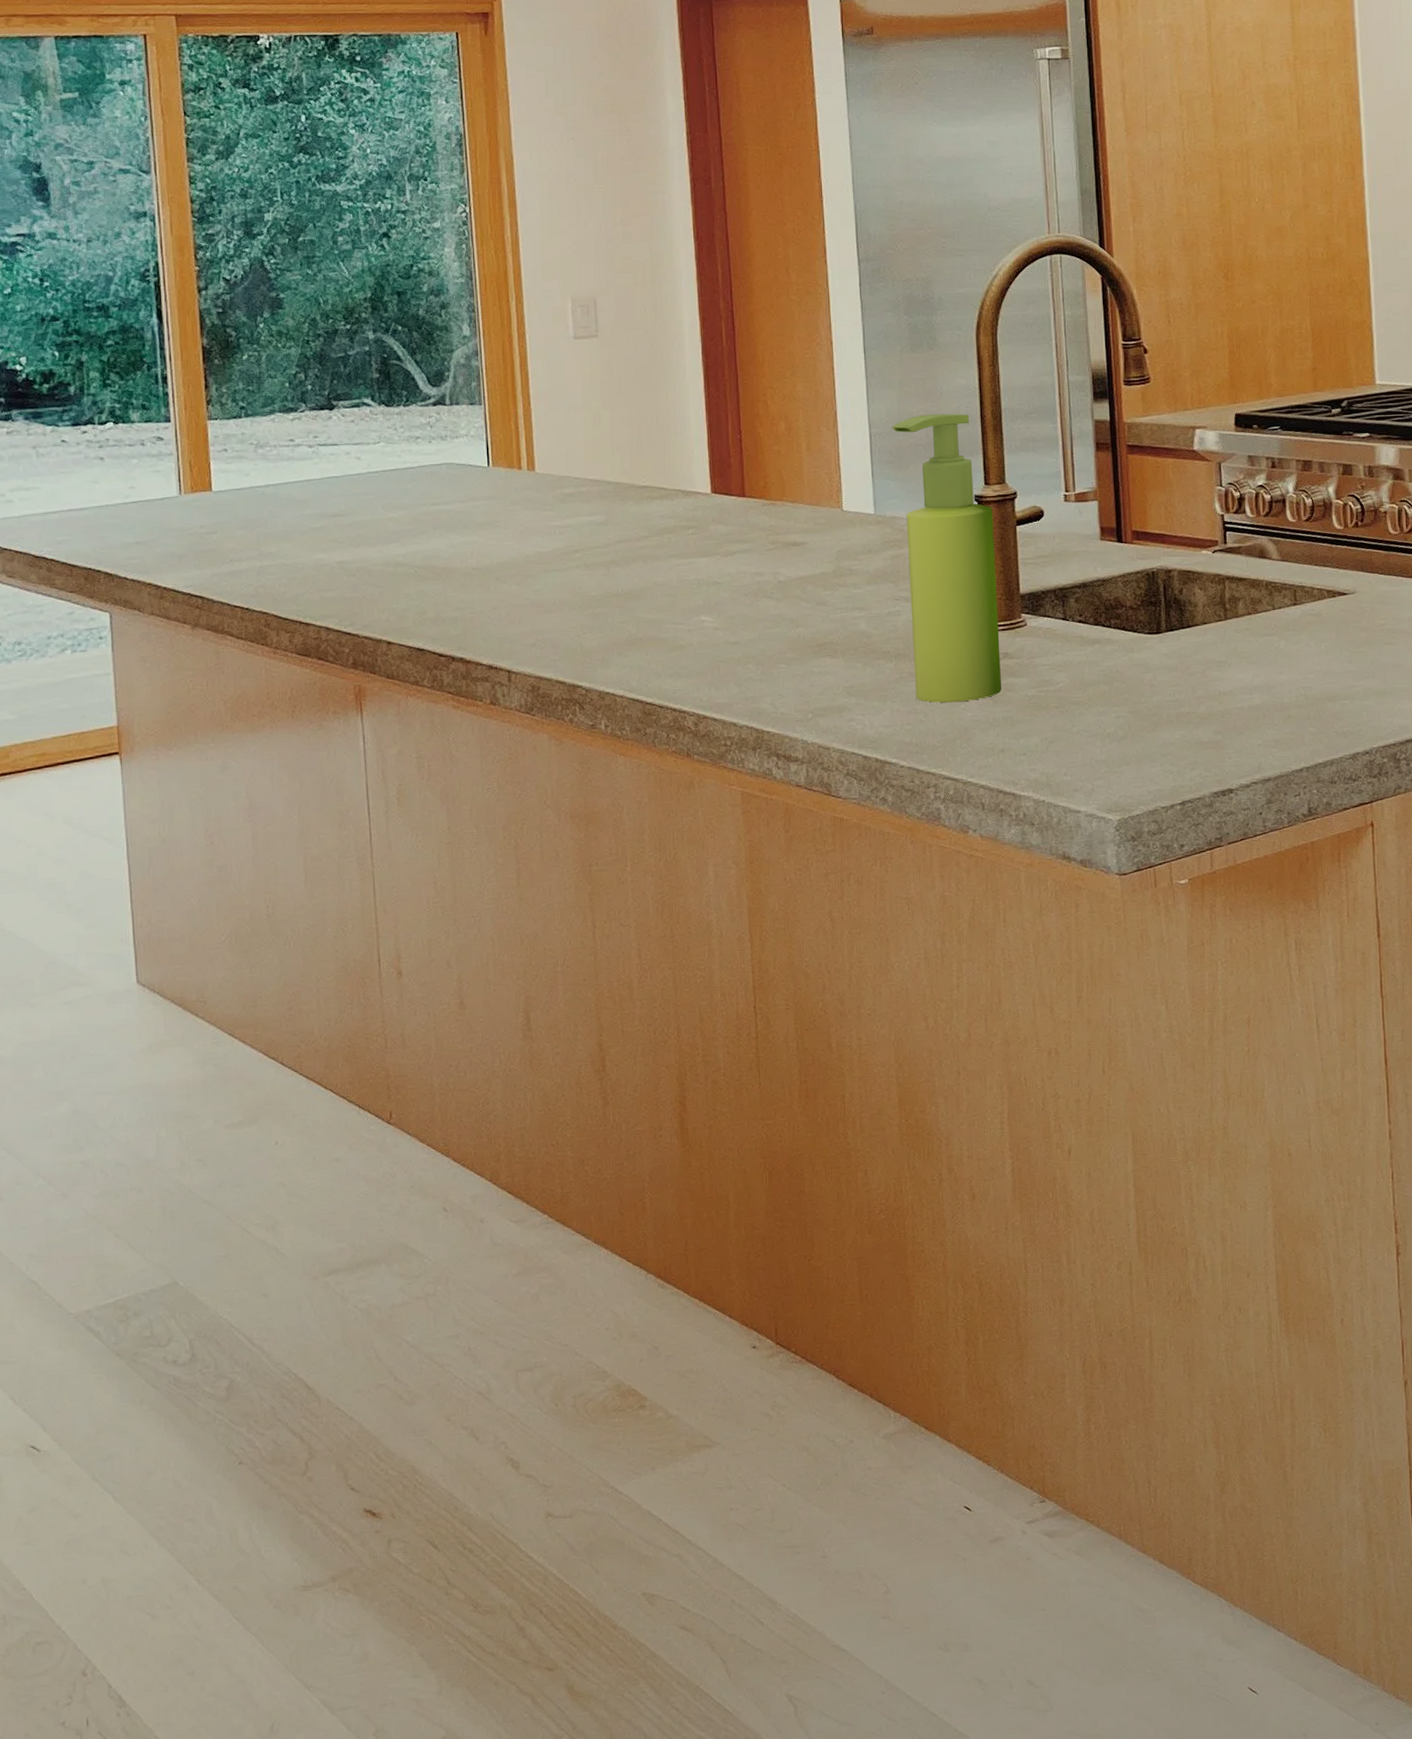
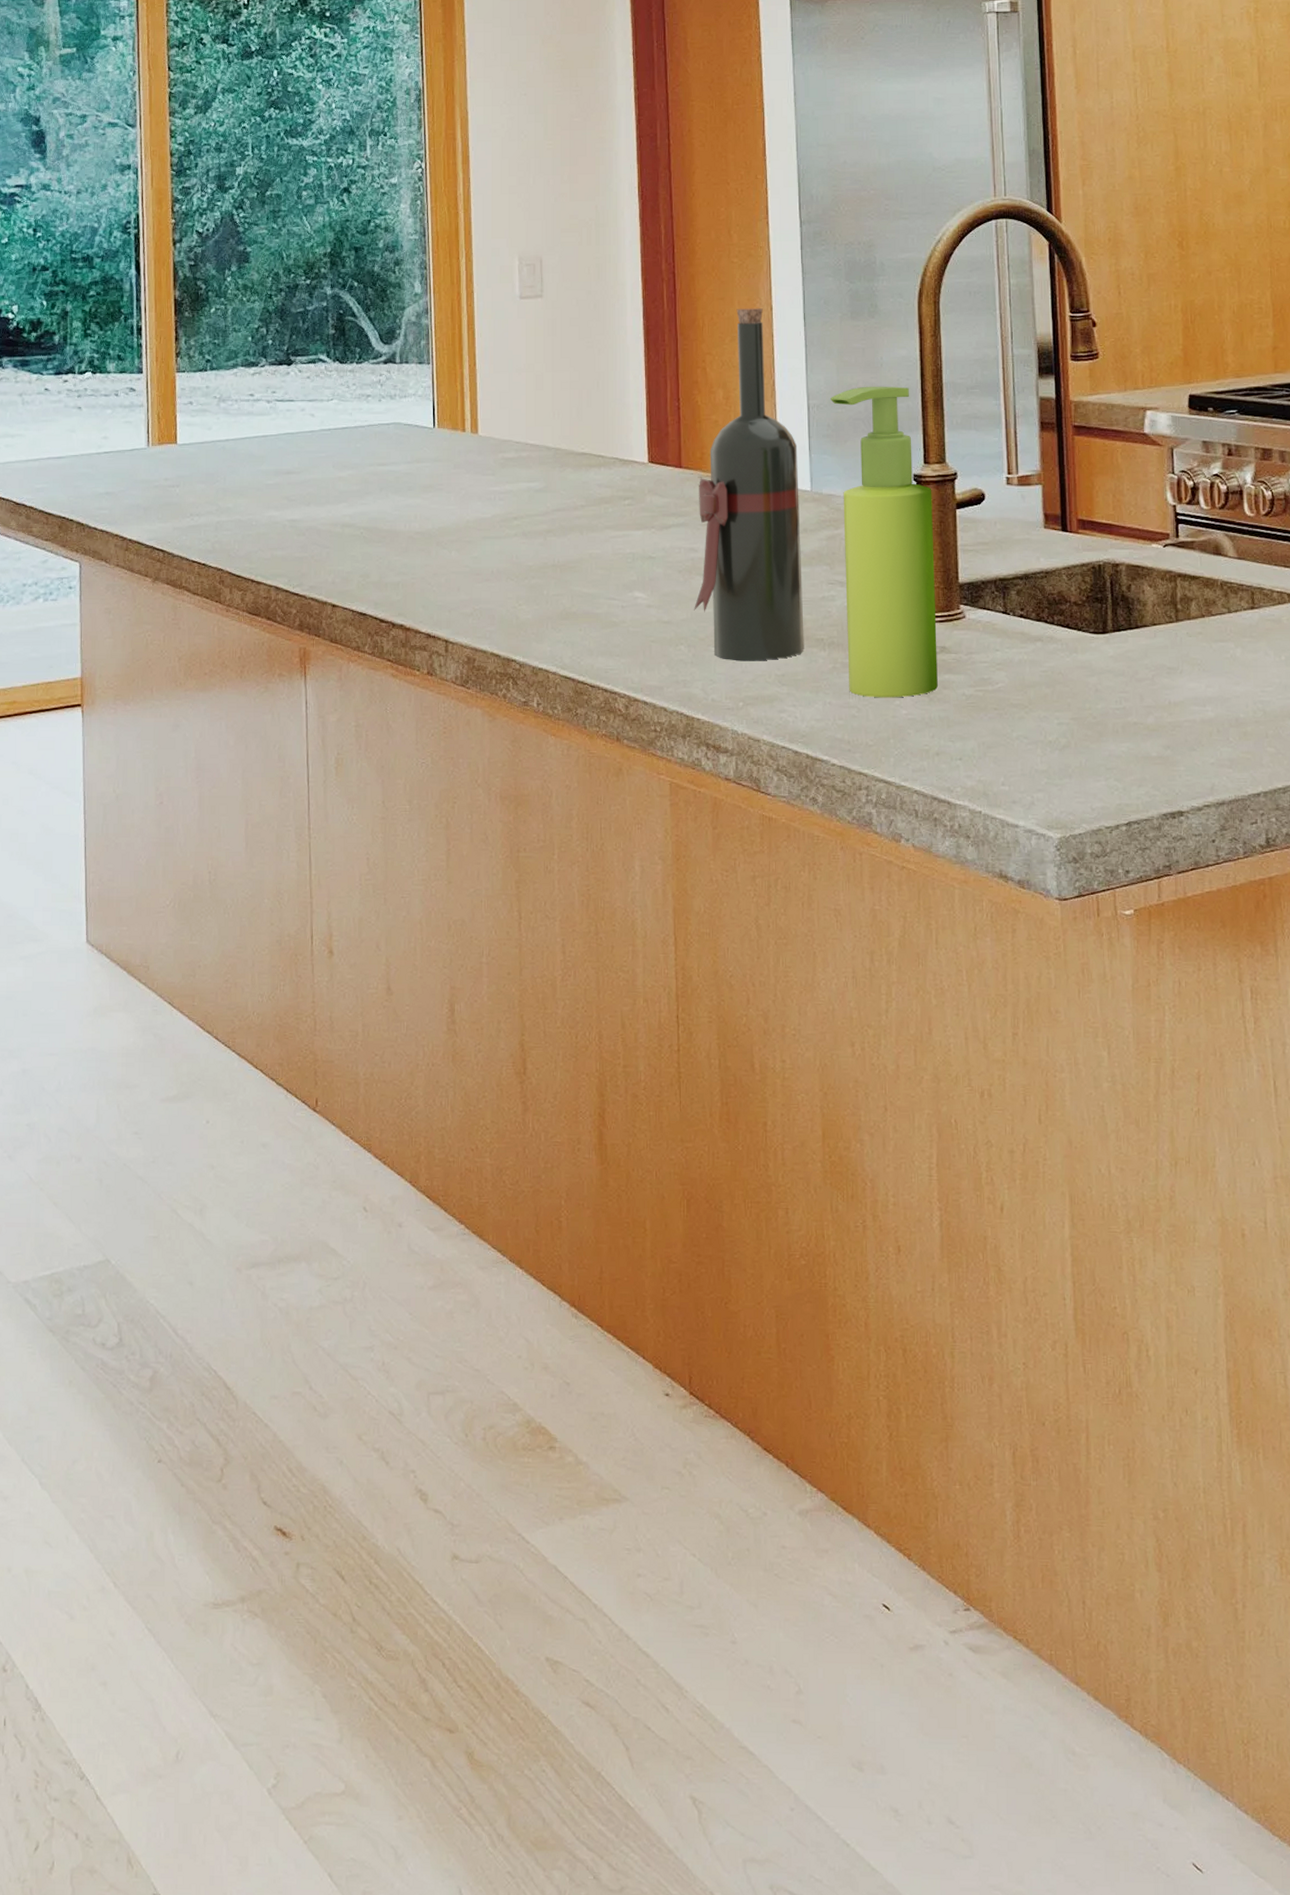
wine bottle: none [761,342,871,676] -> present [694,307,804,660]

